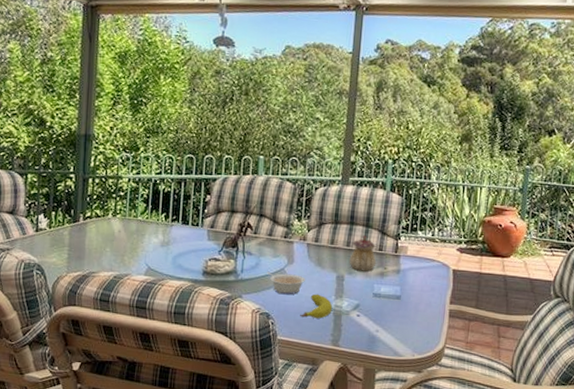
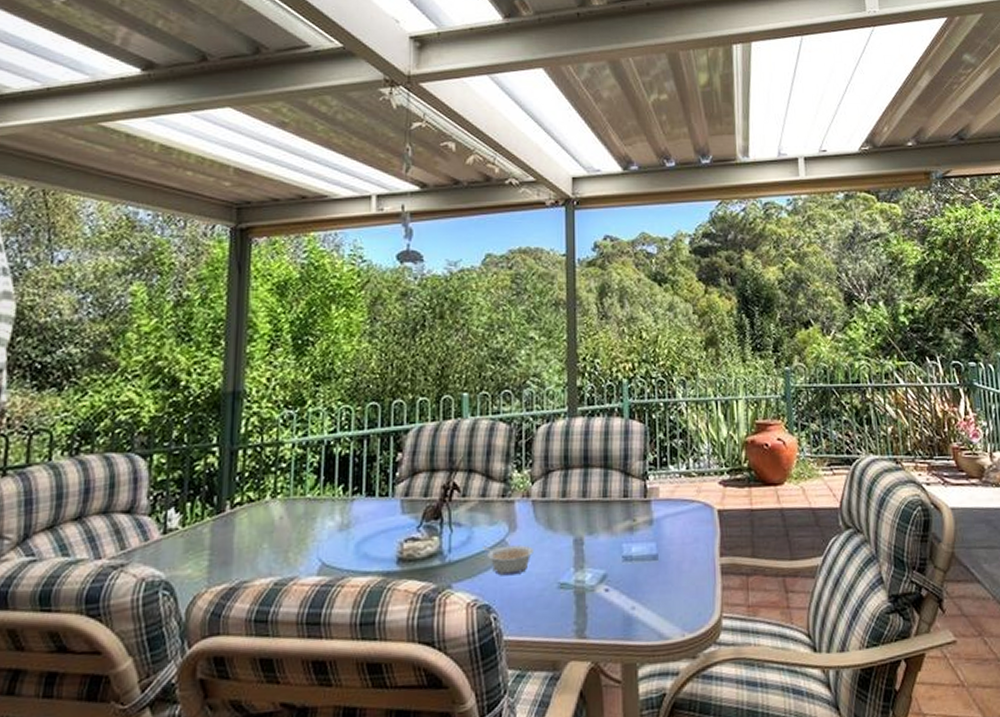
fruit: present [300,293,332,319] -> none [531,567,572,604]
teapot: present [349,235,377,272] -> none [587,480,623,529]

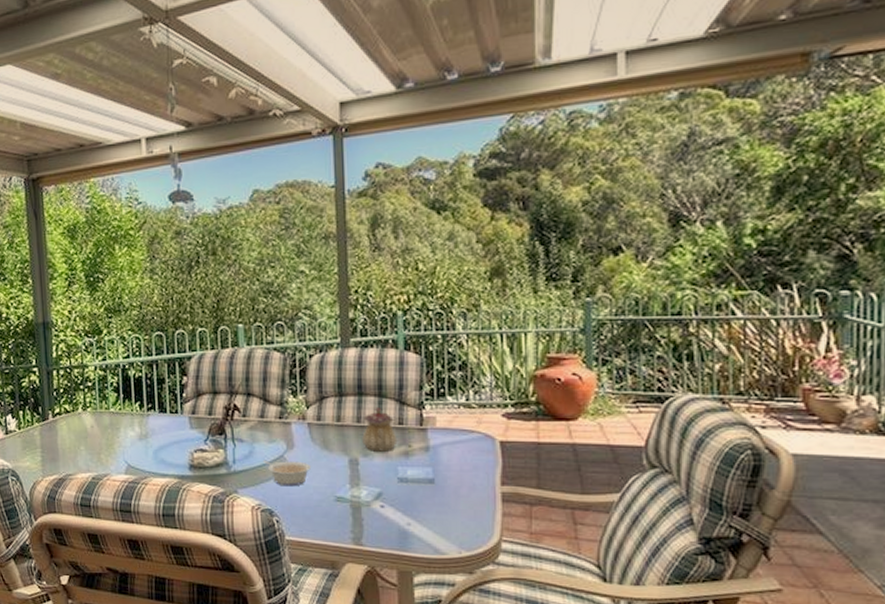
teapot: none [587,480,623,529] -> present [362,408,398,452]

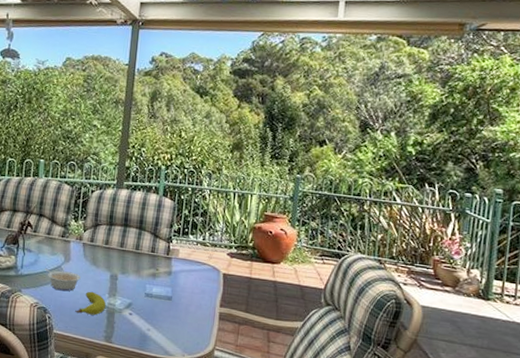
fruit: none [309,483,348,513] -> present [75,291,106,315]
teapot: present [362,408,398,452] -> none [122,237,149,272]

